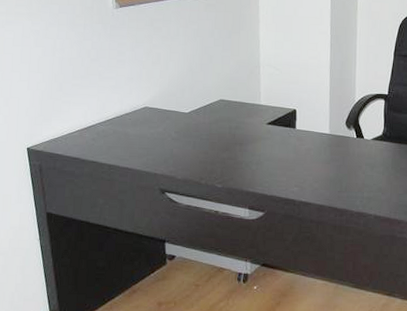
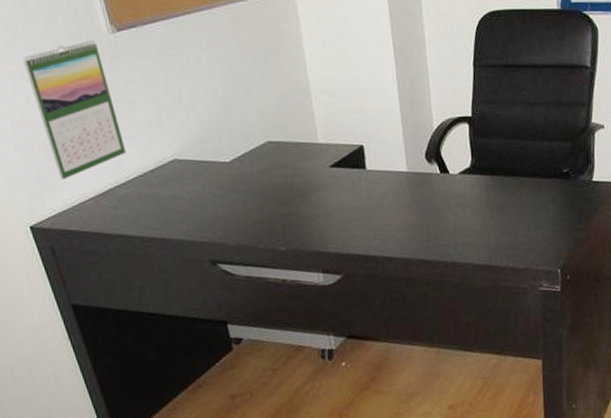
calendar: none [46,12,110,114] -> present [22,40,127,180]

